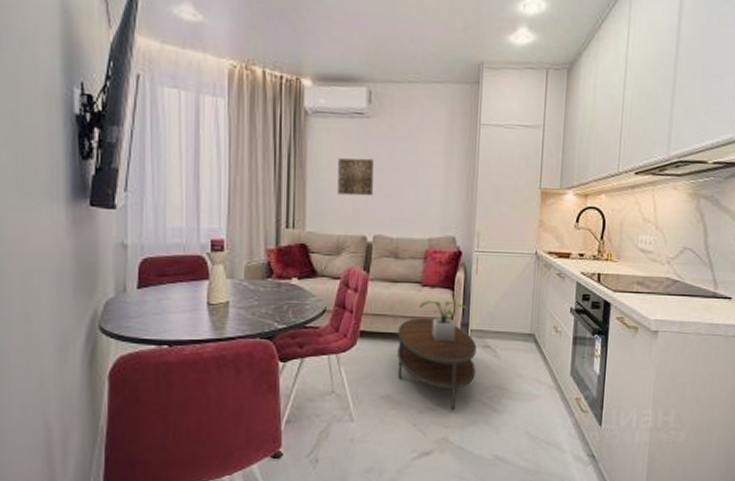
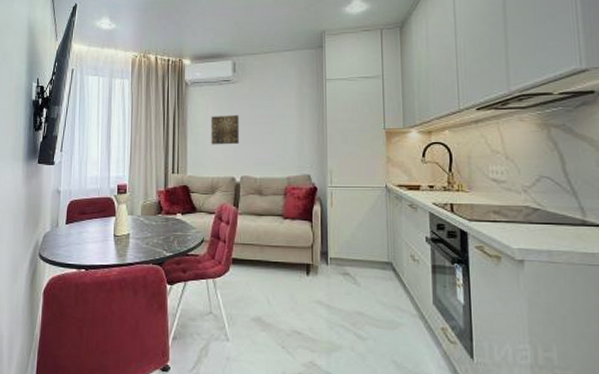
coffee table: present [397,318,477,411] -> none [265,247,337,335]
potted plant: present [419,300,468,342] -> none [282,231,326,270]

